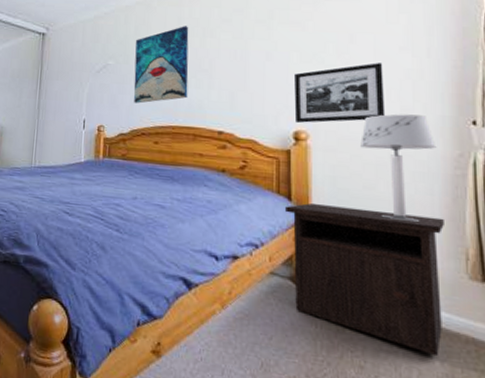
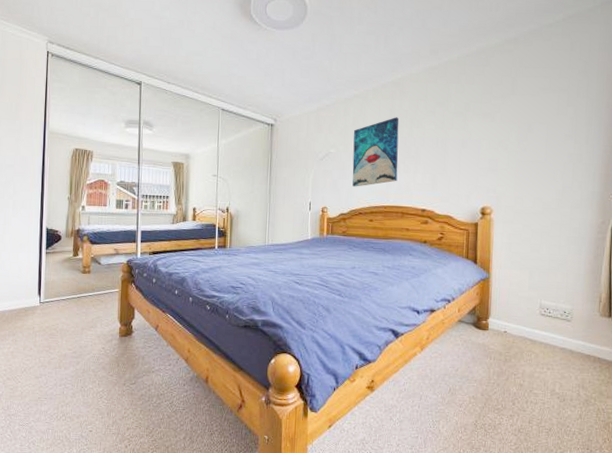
nightstand: present [285,203,444,355] -> none [472,265,587,372]
picture frame: present [294,63,386,123] -> none [482,149,552,200]
table lamp: present [360,114,437,222] -> none [531,191,586,275]

